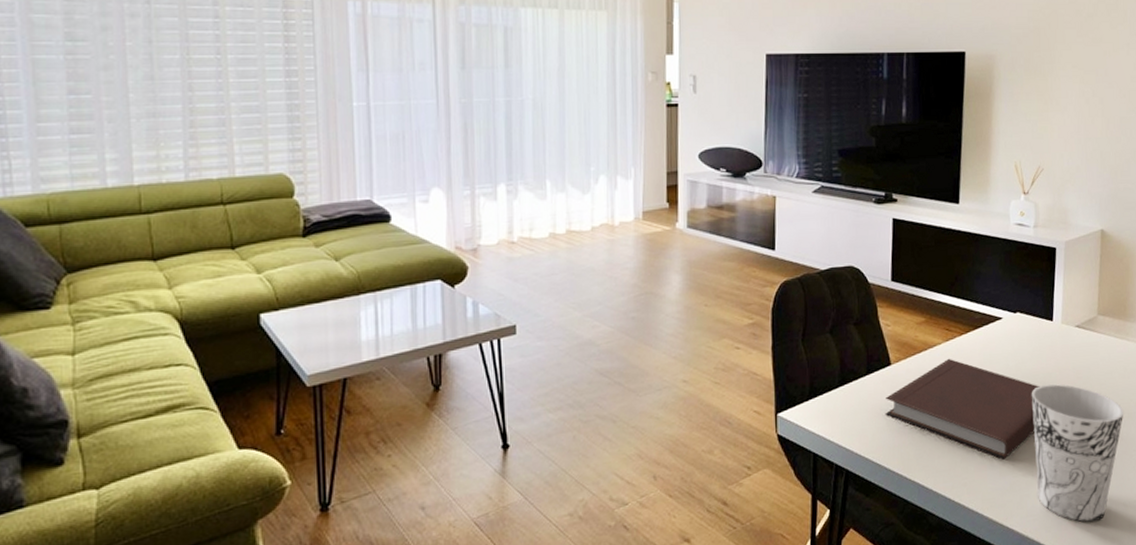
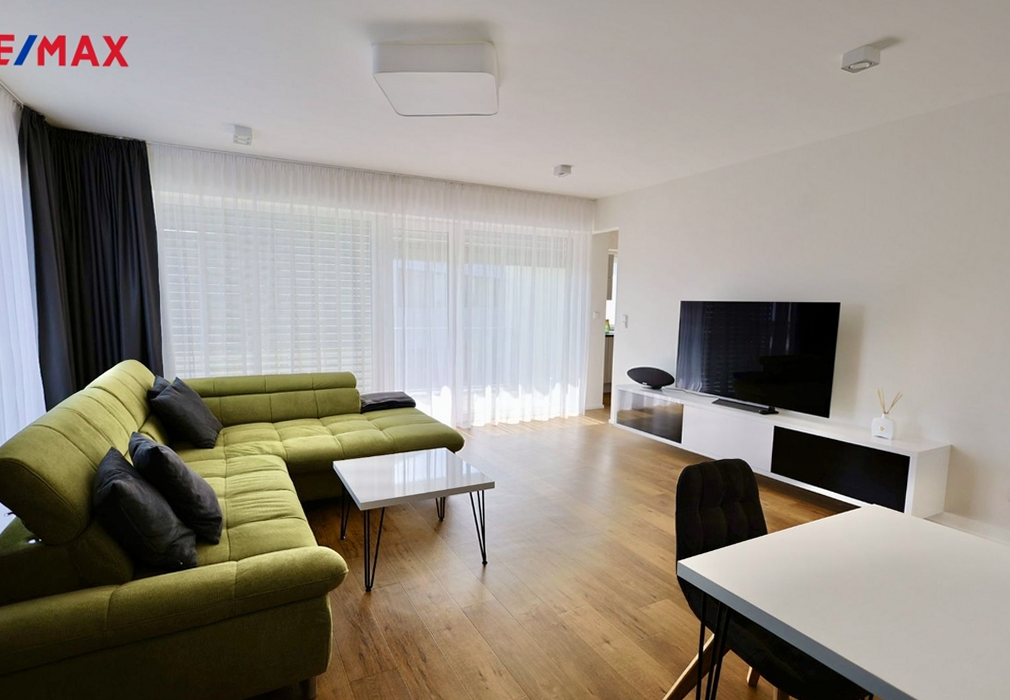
notebook: present [885,358,1040,460] -> none [761,533,890,614]
cup: present [1032,384,1124,523] -> none [883,562,963,671]

